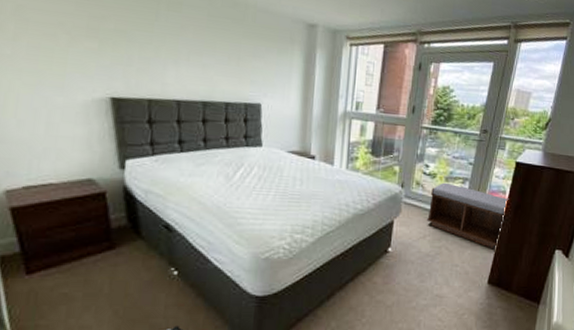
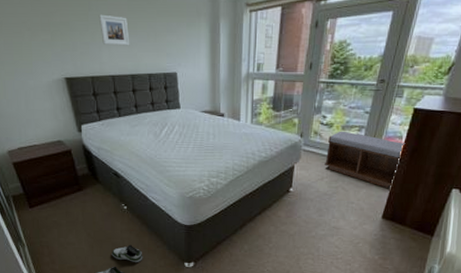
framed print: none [168,26,205,67] -> present [99,14,130,46]

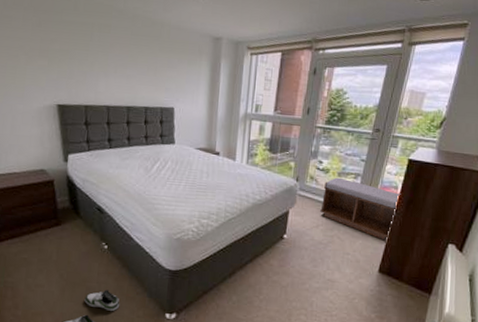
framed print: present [99,14,130,46] -> none [100,45,129,78]

